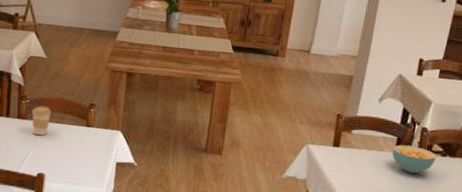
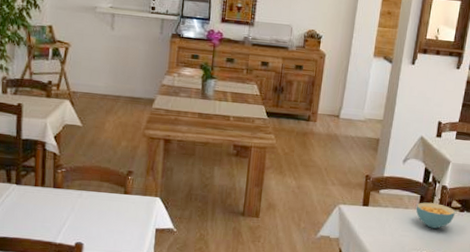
coffee cup: present [31,106,52,136] -> none [68,174,89,205]

